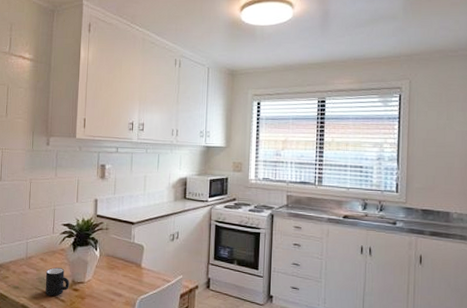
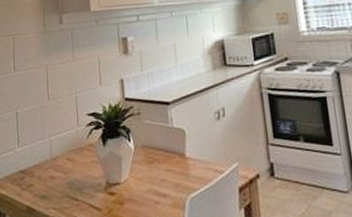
mug: present [45,267,69,296] -> none [75,168,104,204]

